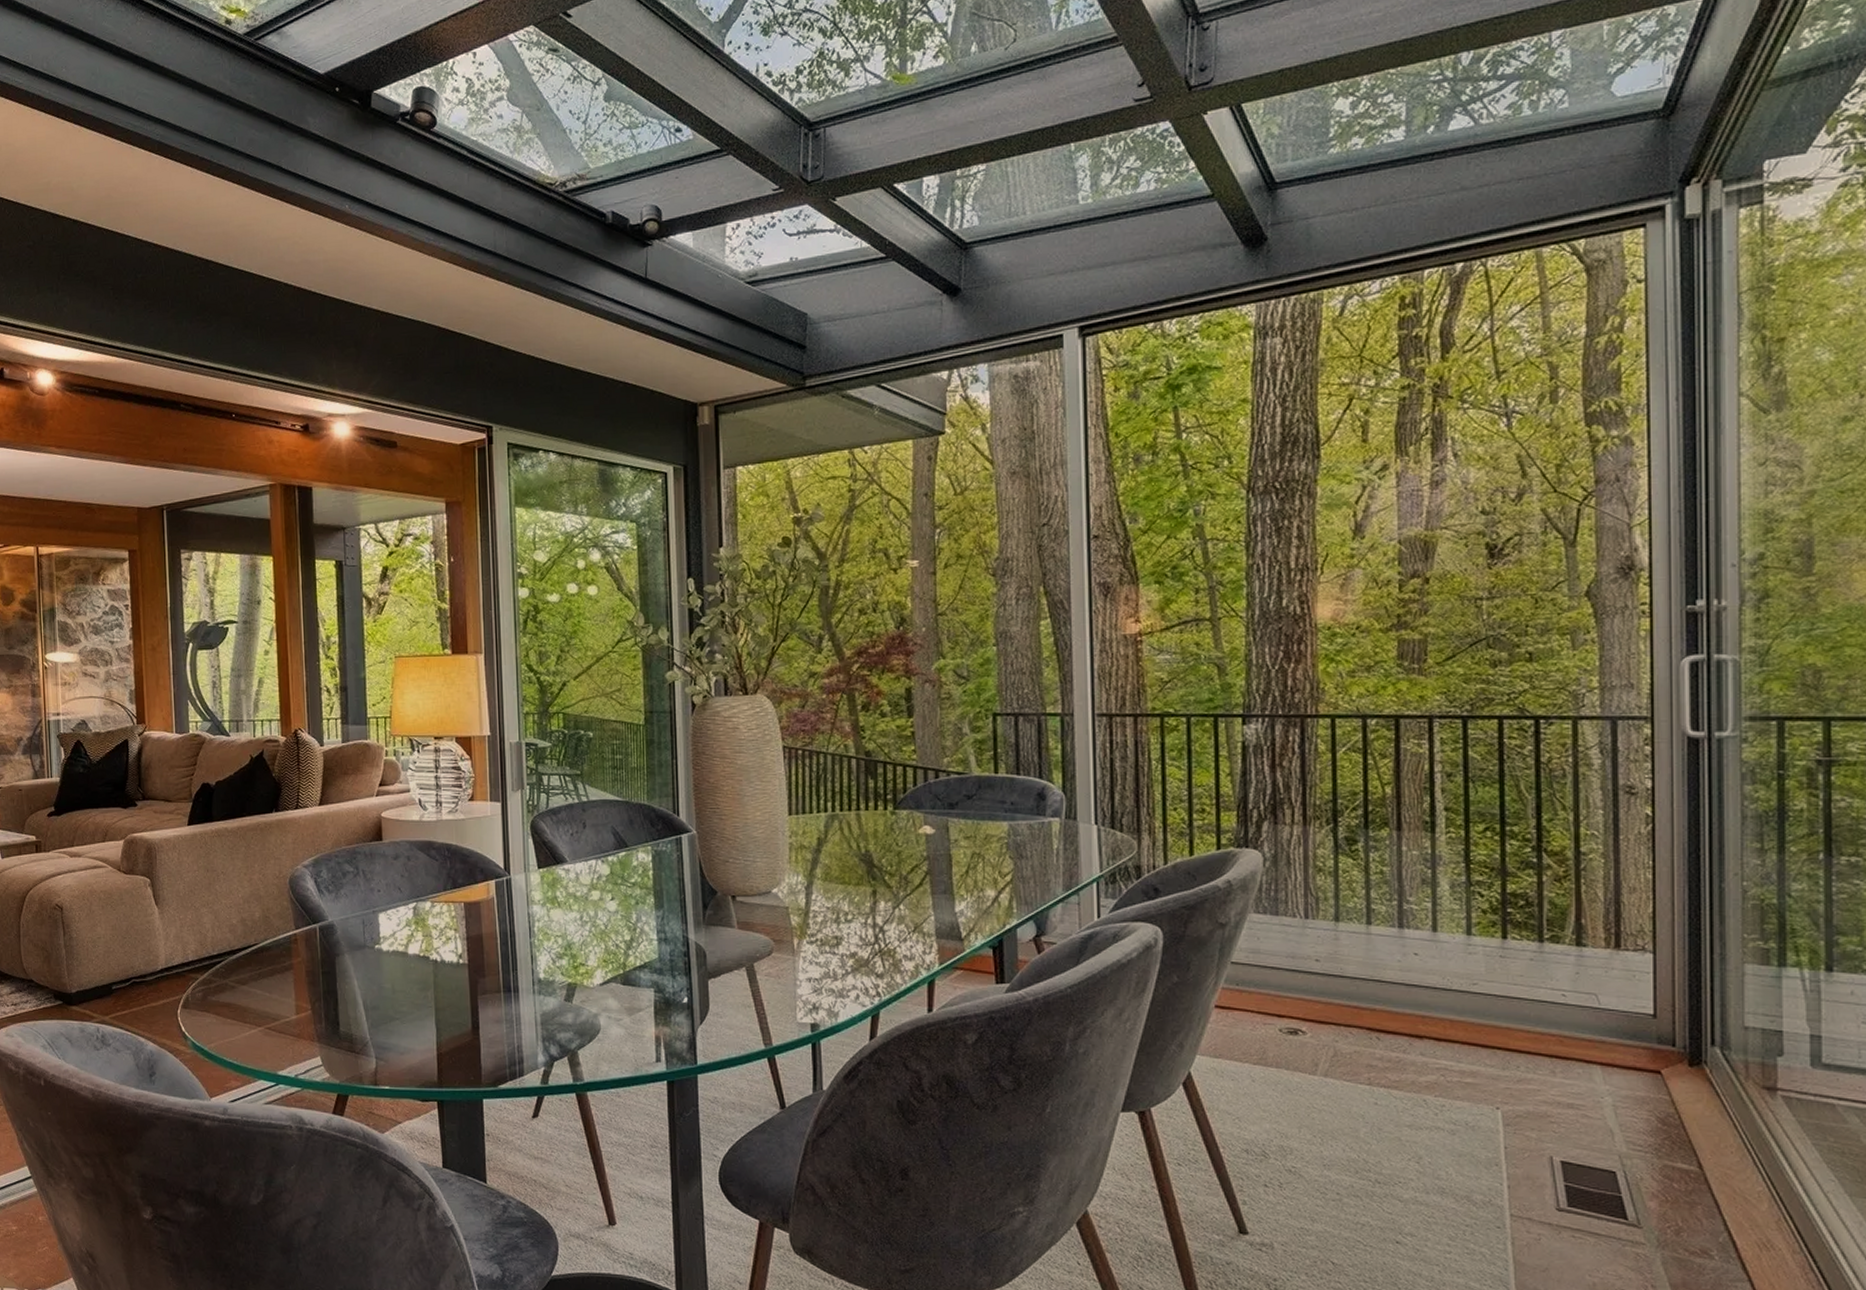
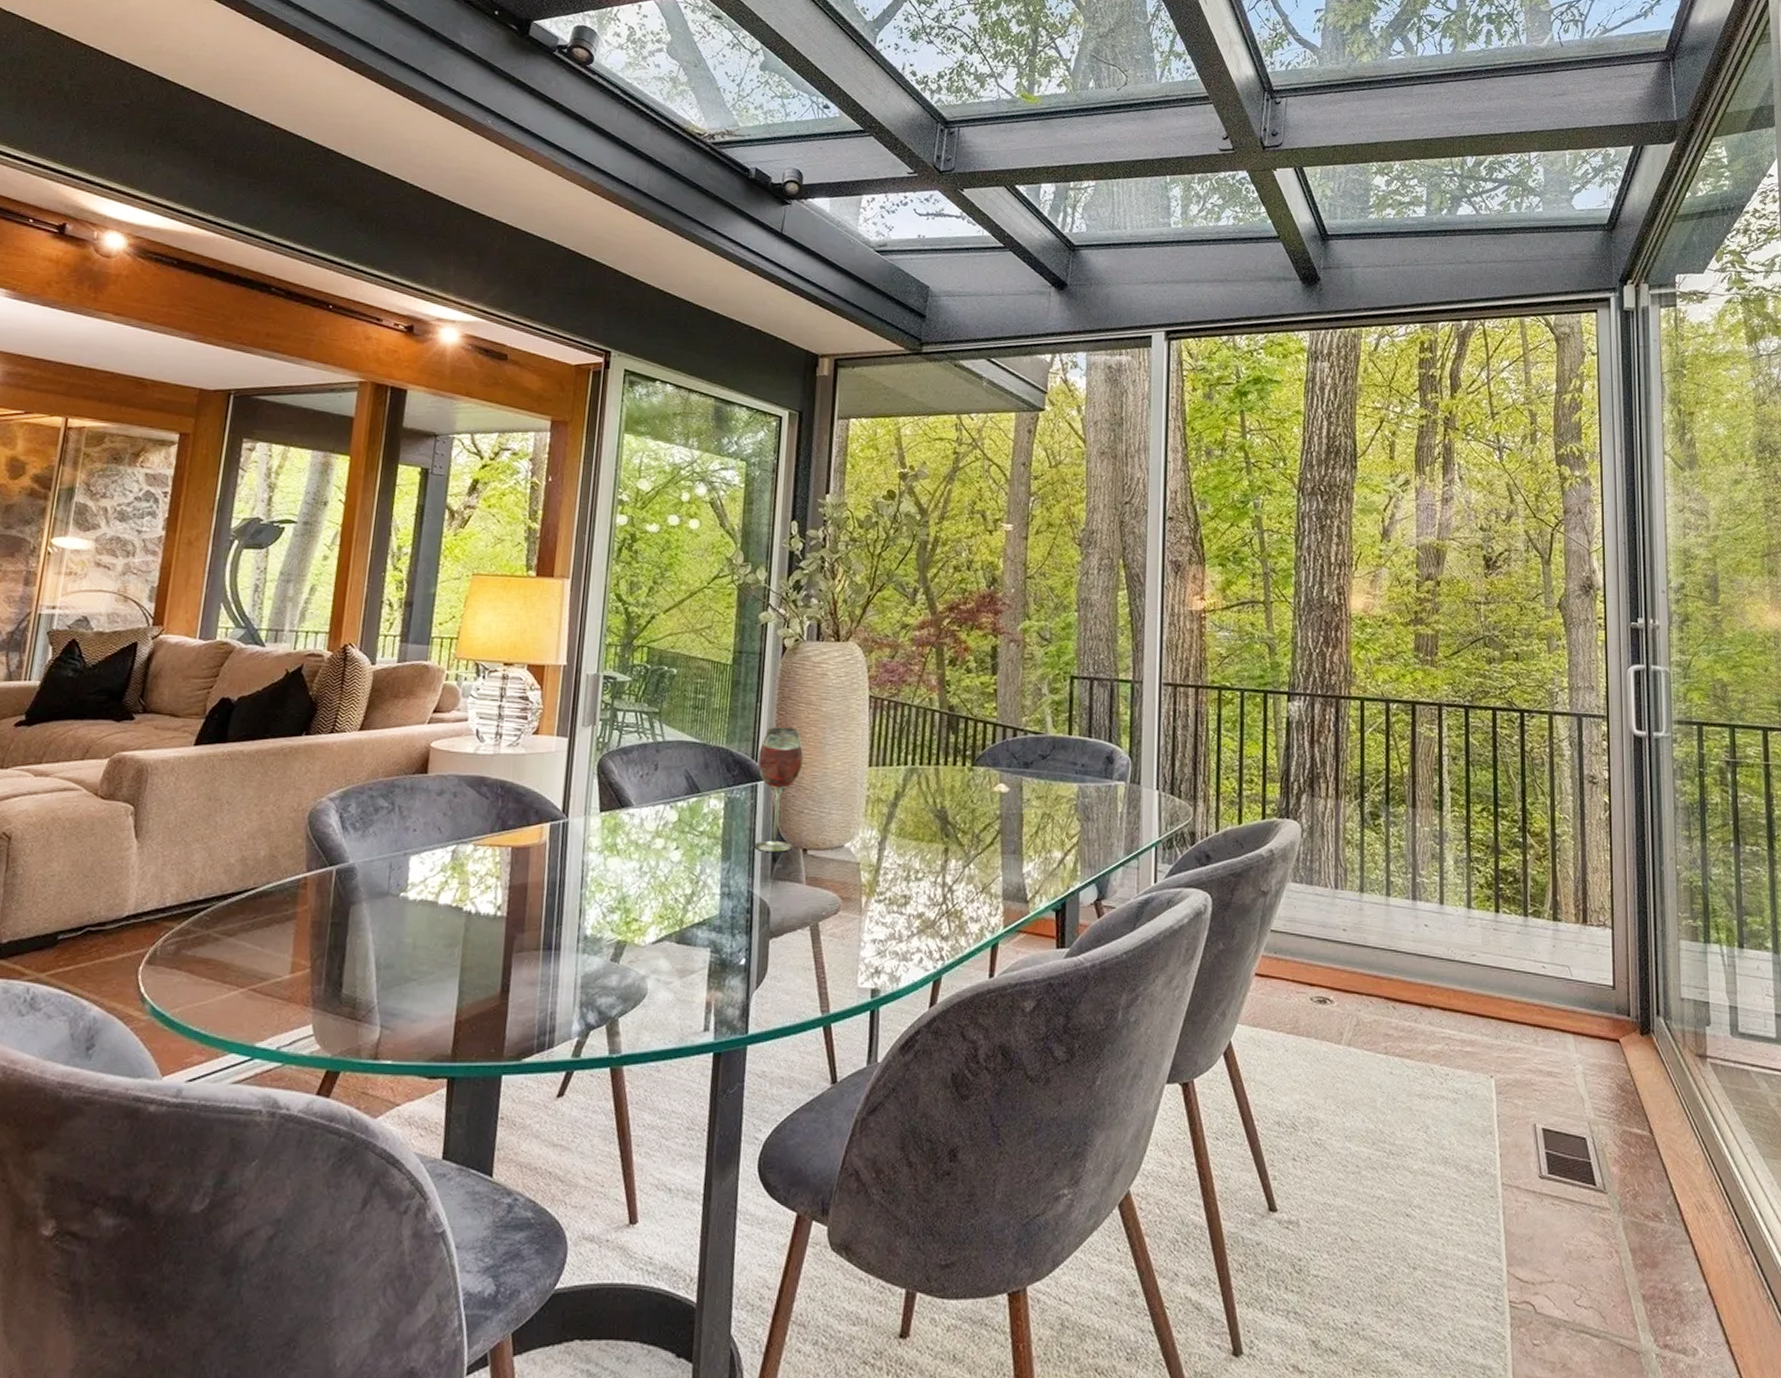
wineglass: none [680,782,723,899] -> present [755,727,803,852]

